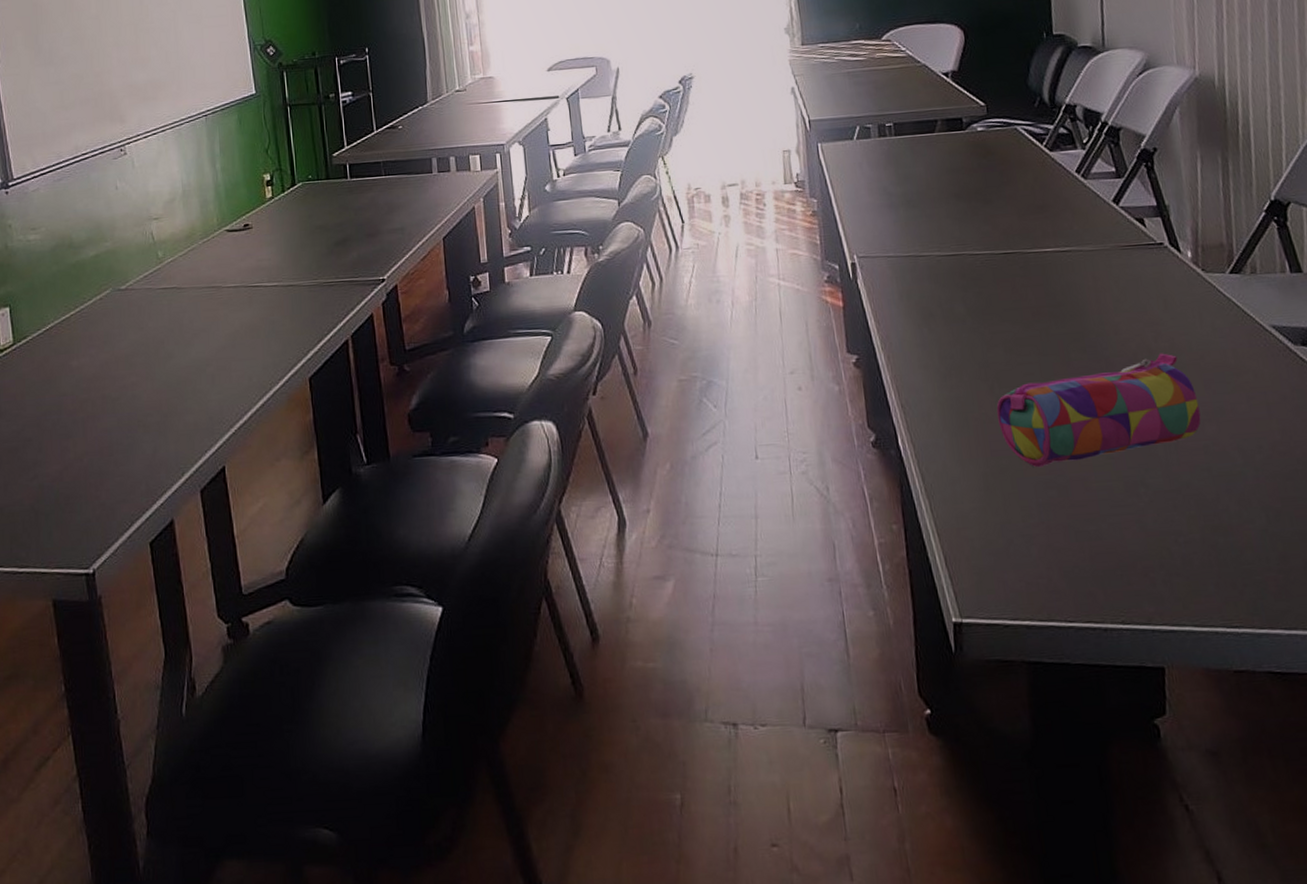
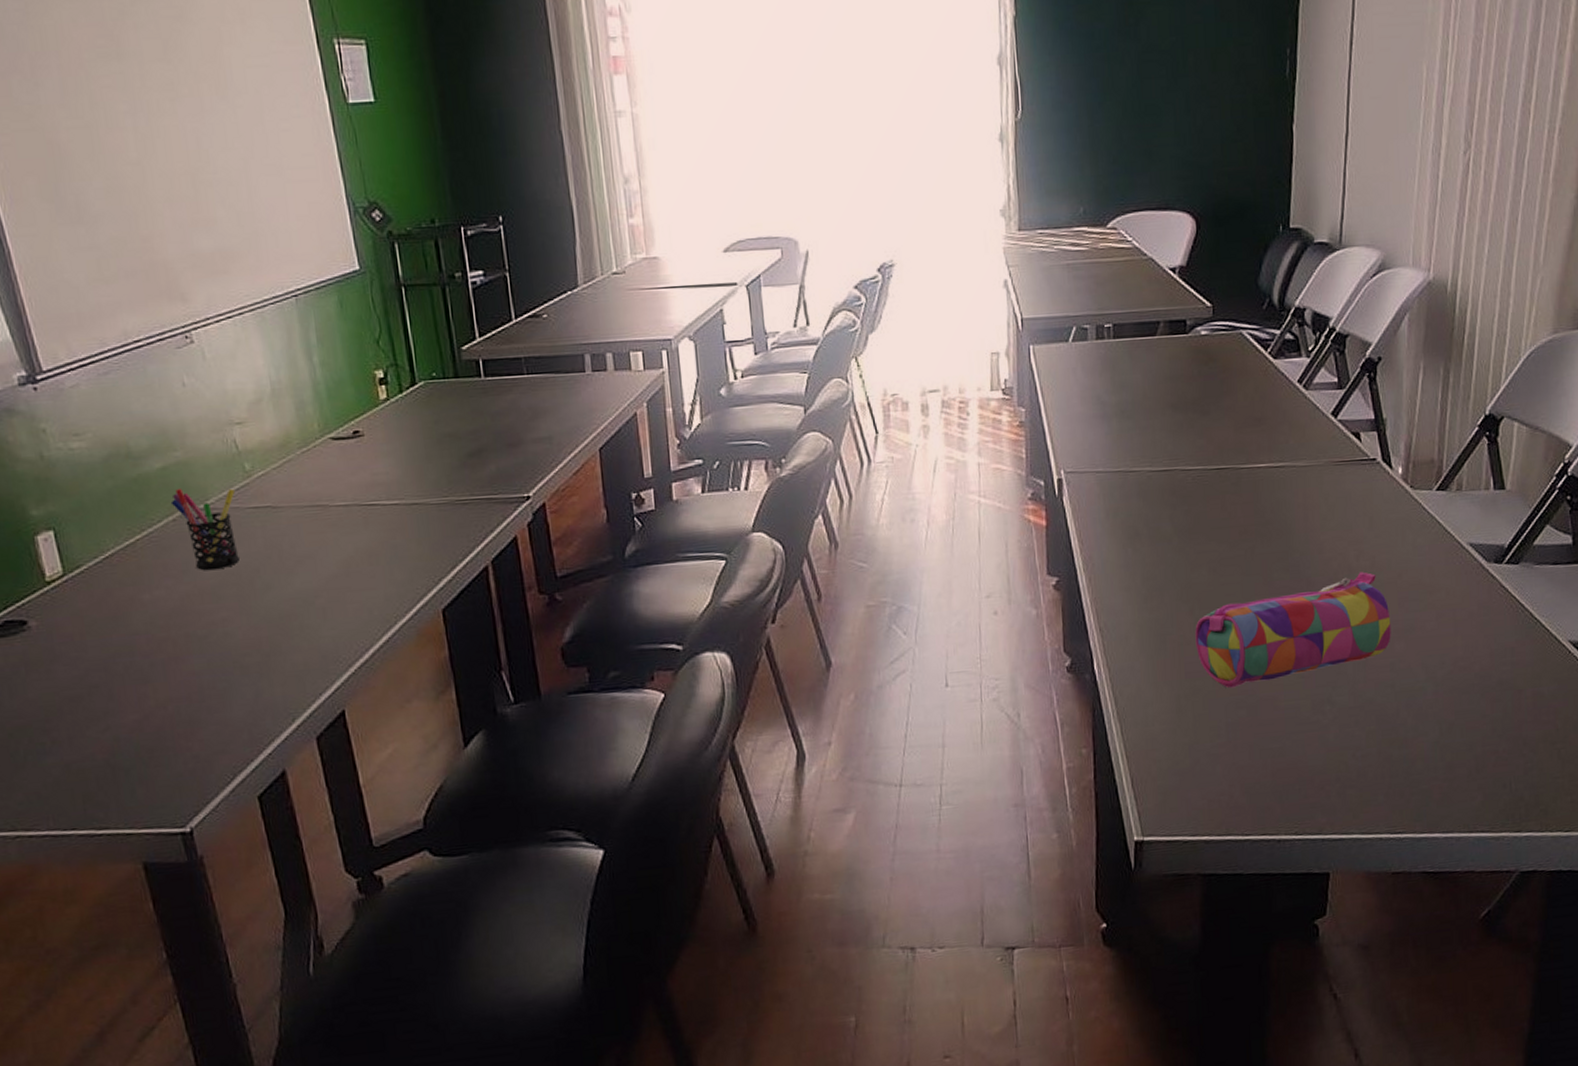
pen holder: none [99,272,150,342] -> present [170,488,241,571]

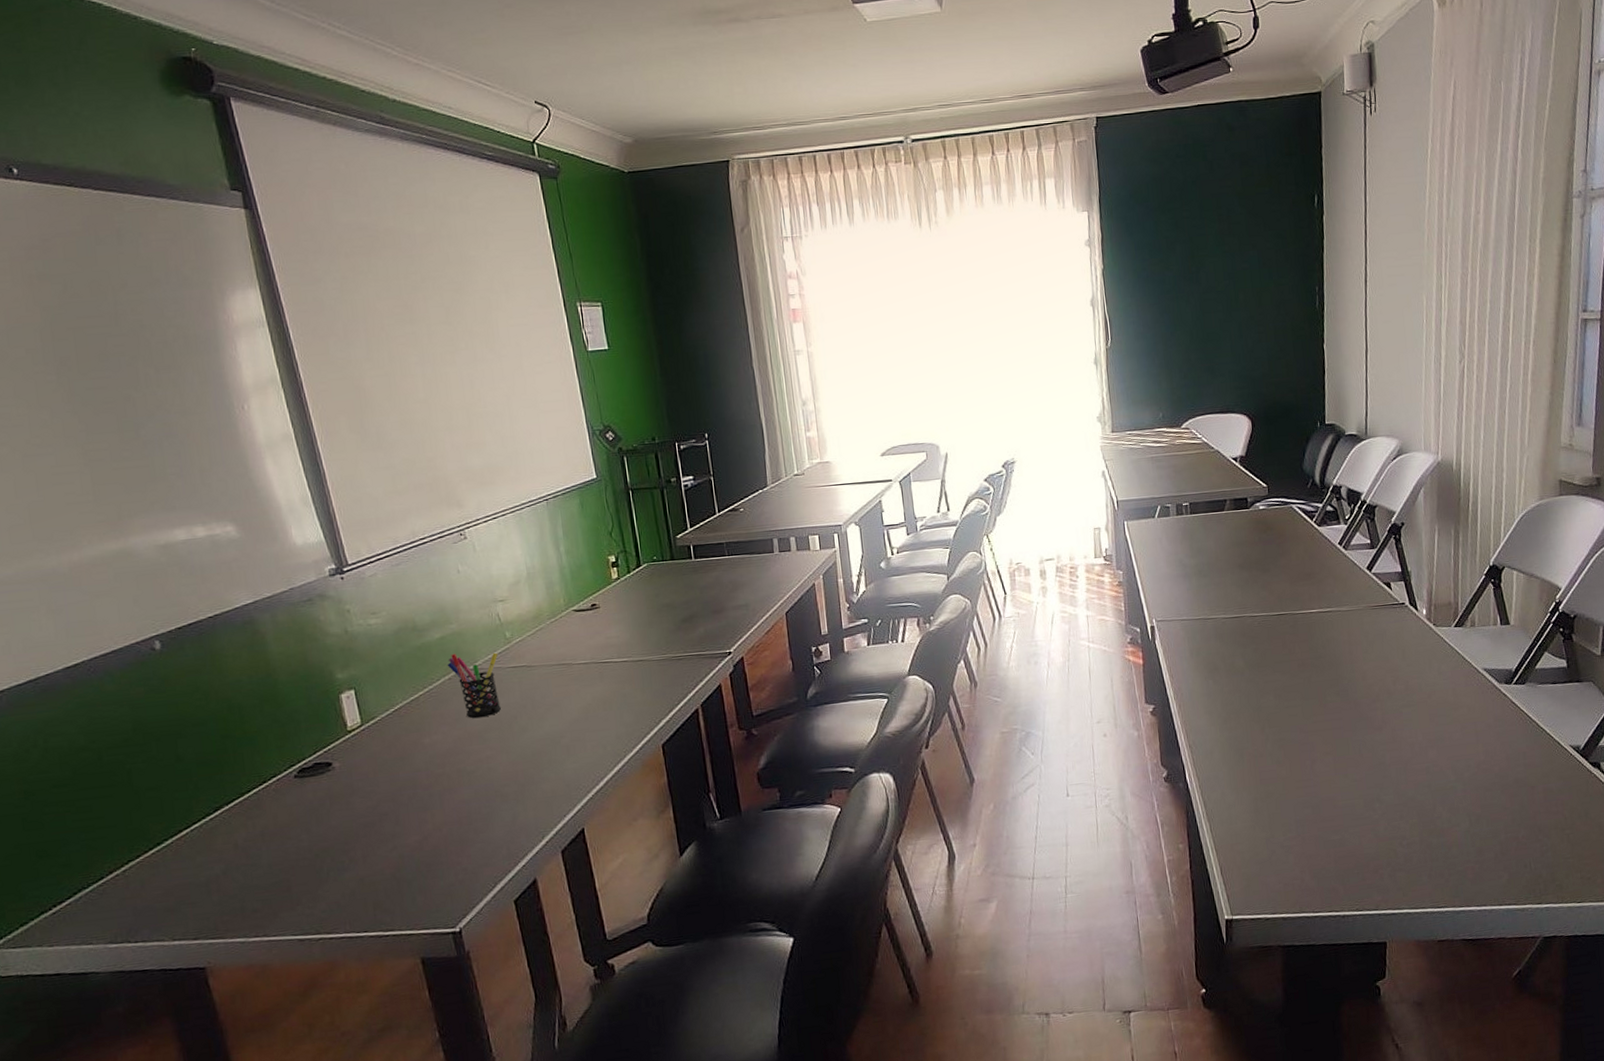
pencil case: present [1195,571,1391,688] -> none [1266,694,1425,792]

